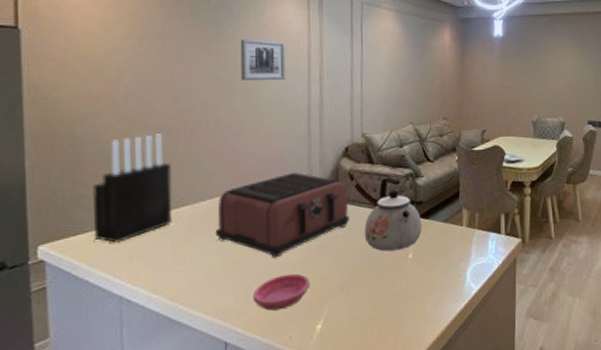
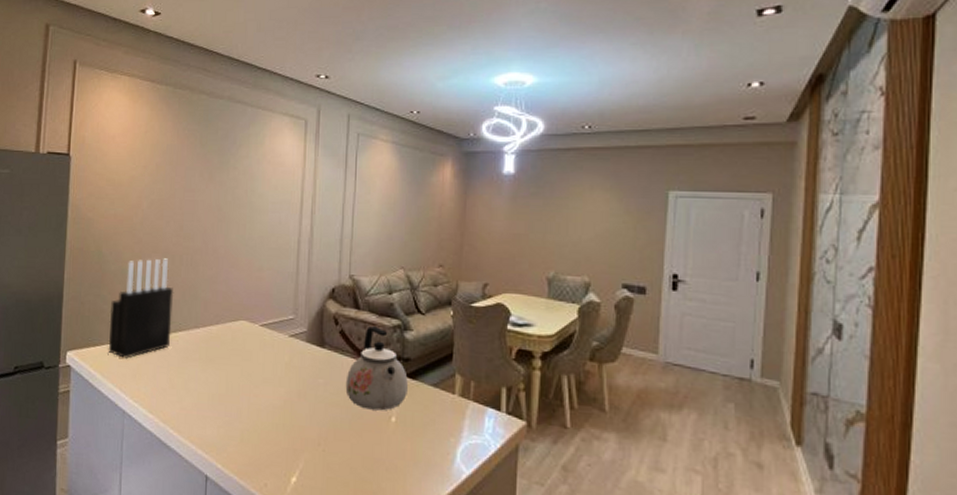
toaster: present [215,172,350,258] -> none [205,309,332,397]
wall art: present [240,39,286,81] -> none [239,170,281,213]
saucer: present [253,273,310,311] -> none [234,416,288,453]

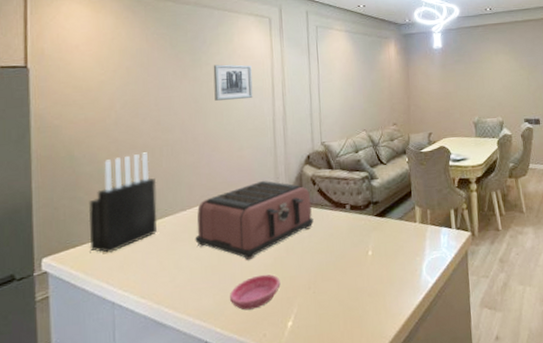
toaster: none [205,309,332,397] -> present [195,180,314,261]
saucer: none [234,416,288,453] -> present [230,274,281,311]
wall art: none [239,170,281,213] -> present [213,64,253,101]
kettle: present [345,325,408,411] -> none [327,180,379,250]

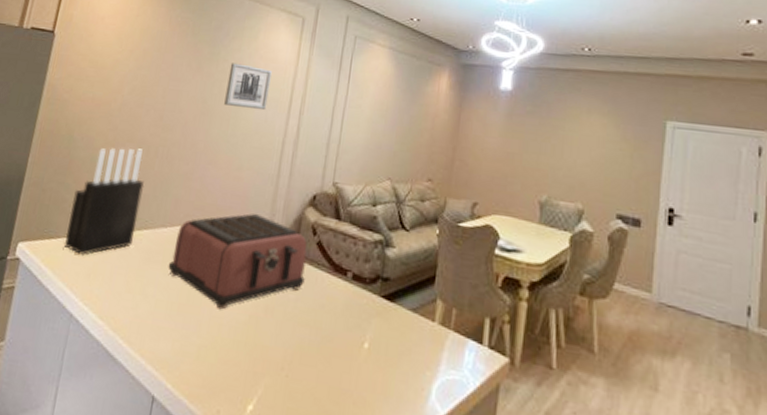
saucer: present [230,274,281,311] -> none [189,331,251,374]

